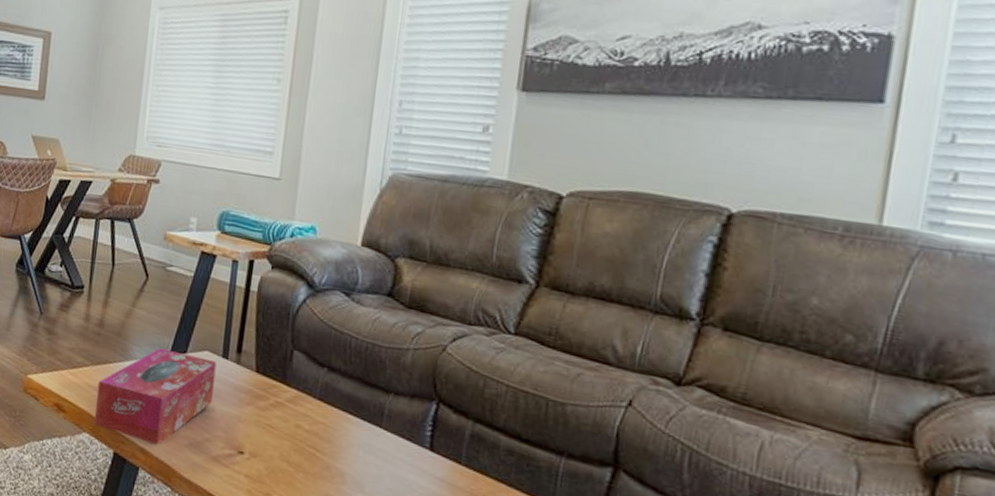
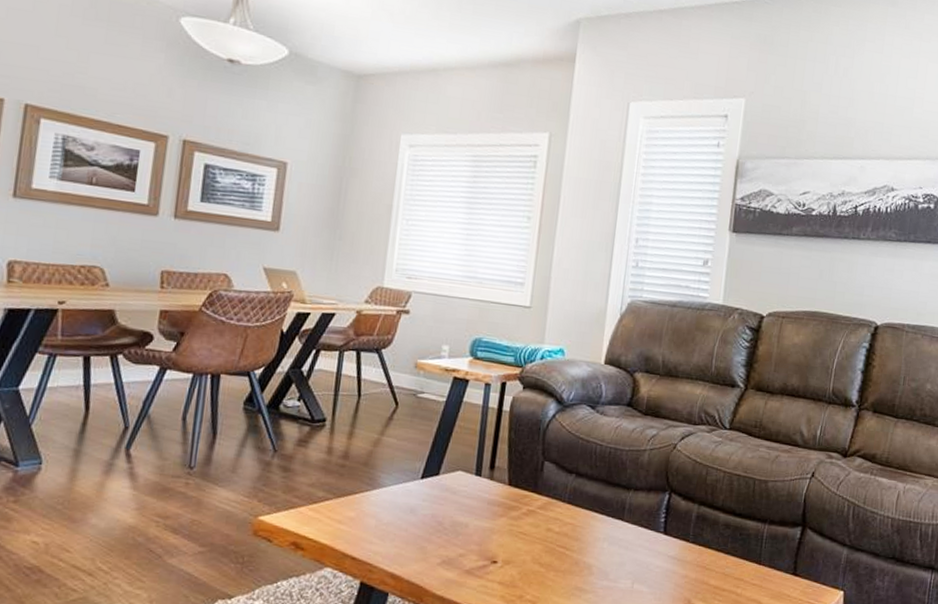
tissue box: present [93,347,217,445] -> none [337,473,470,567]

